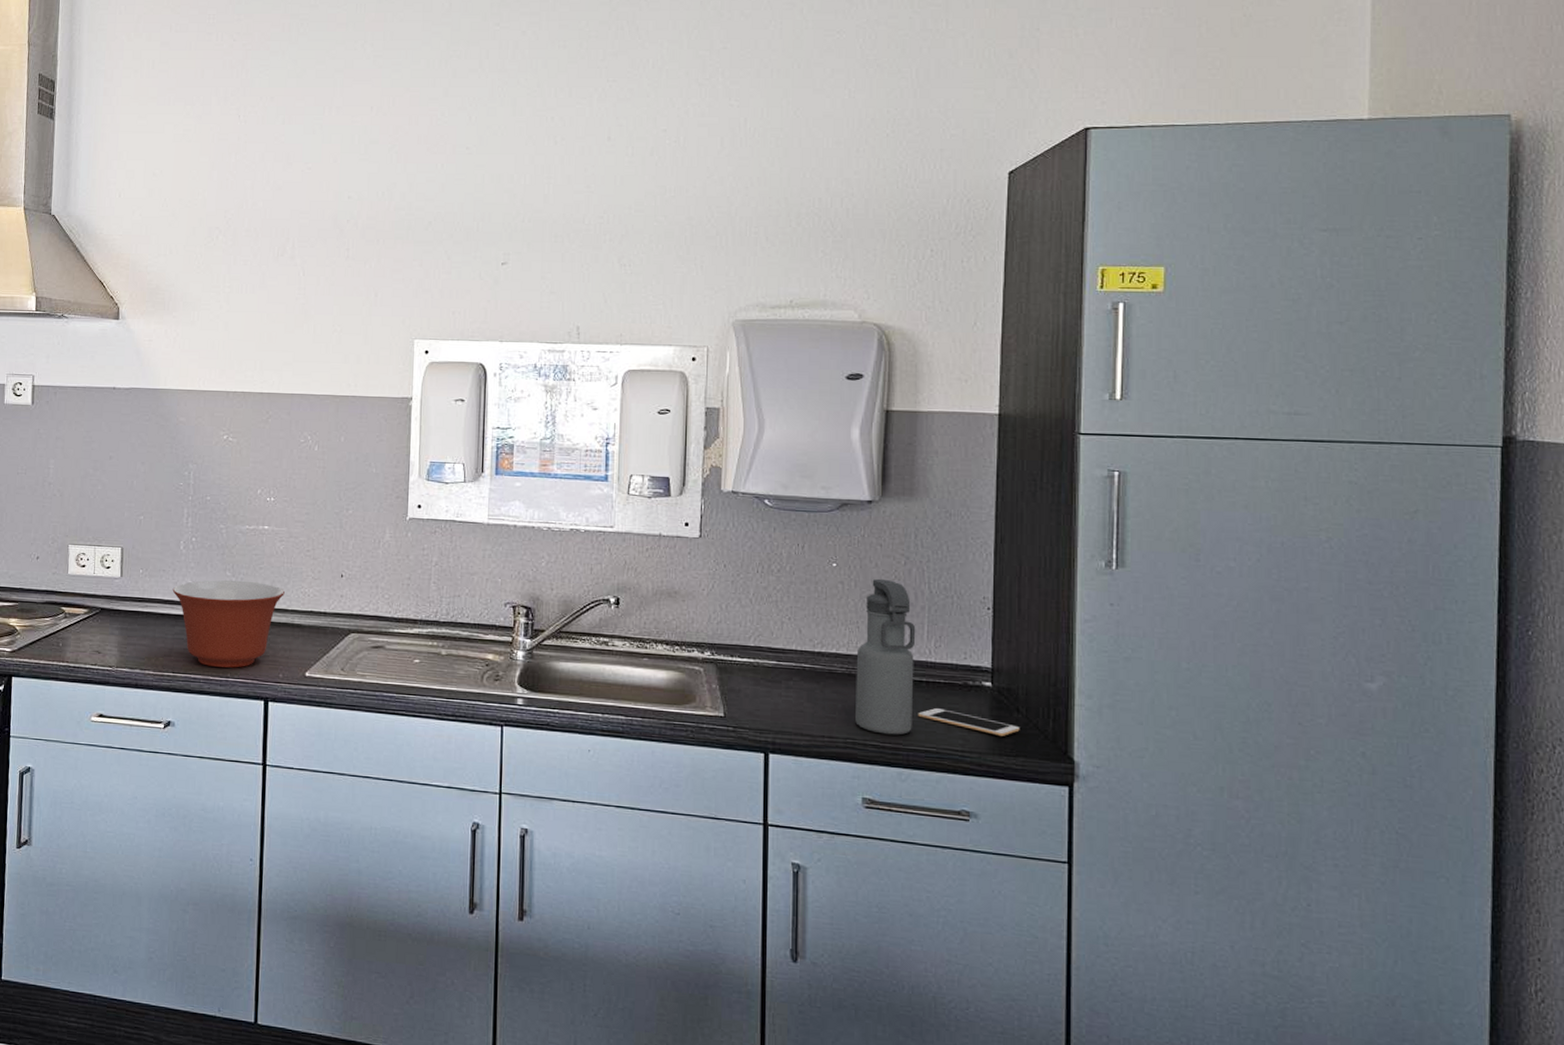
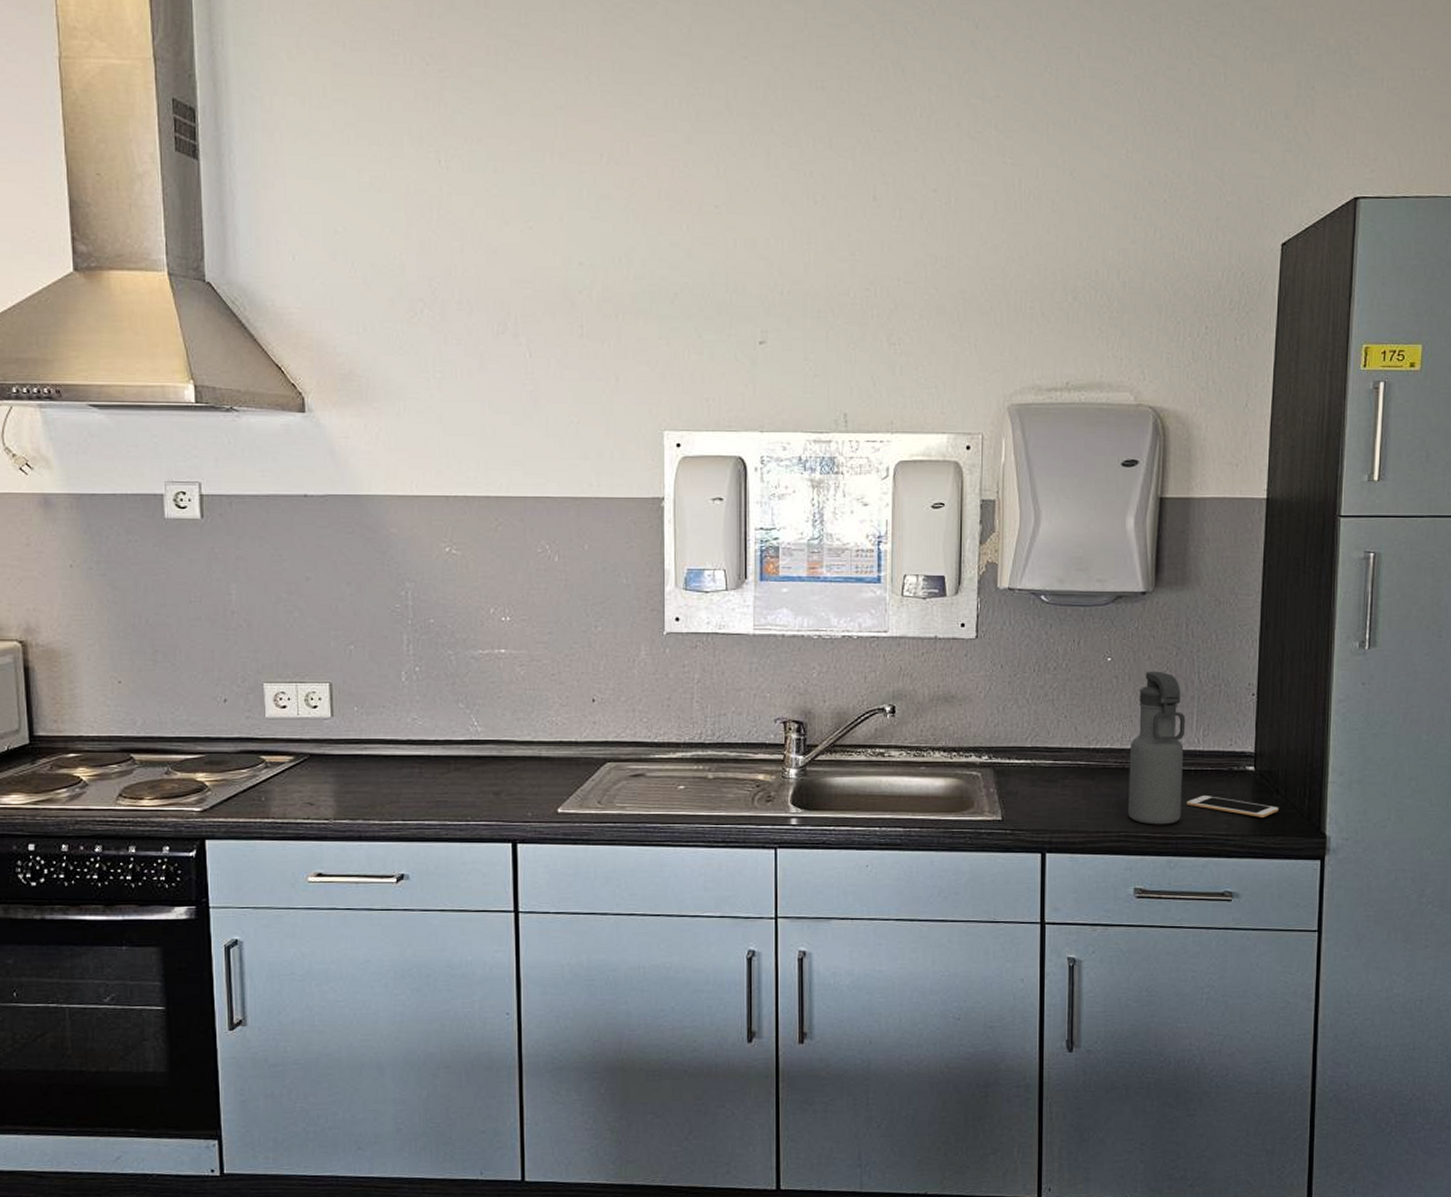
mixing bowl: present [172,580,285,668] -> none [395,713,528,810]

